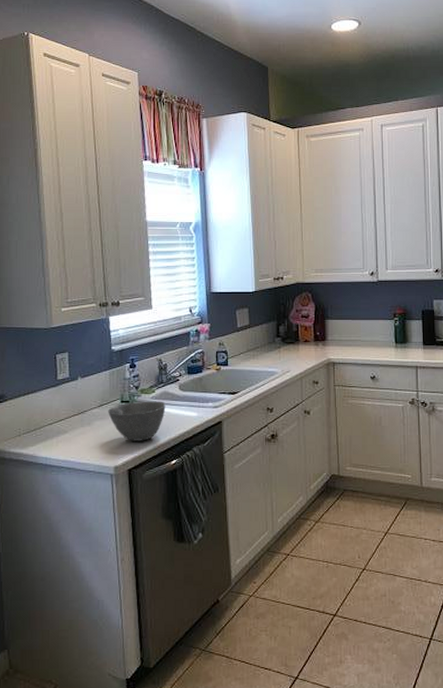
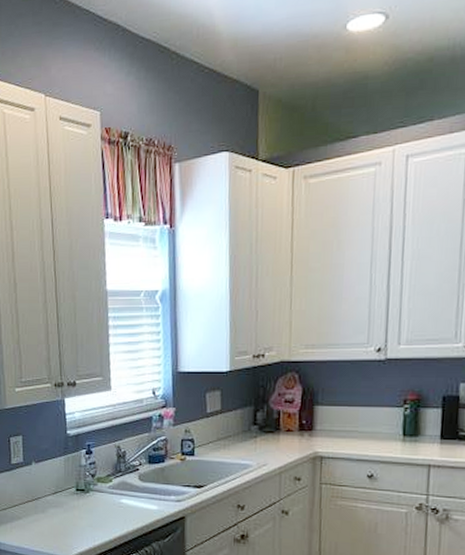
bowl: present [108,401,166,441] -> none [63,490,124,533]

